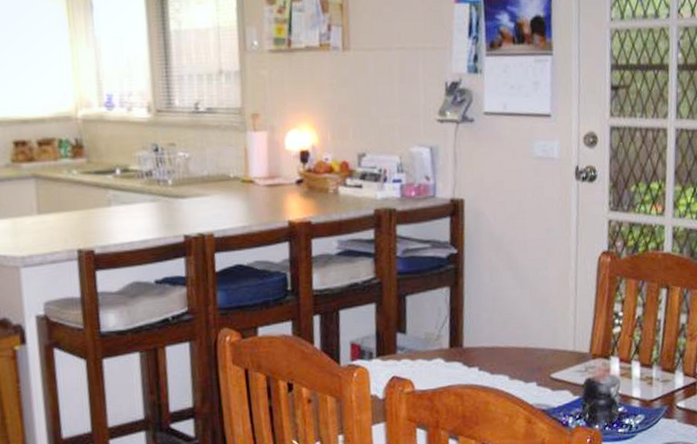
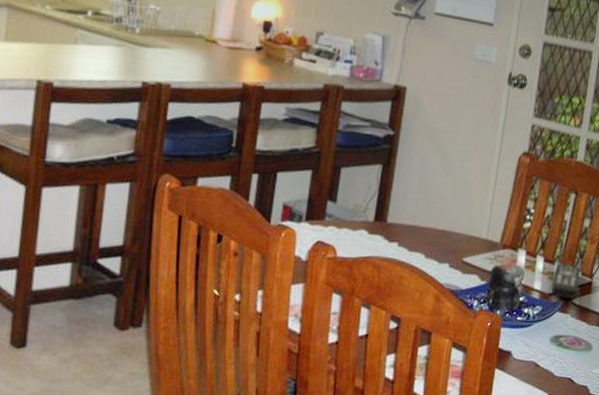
remote control: none [652,366,684,403] -> present [551,263,581,298]

